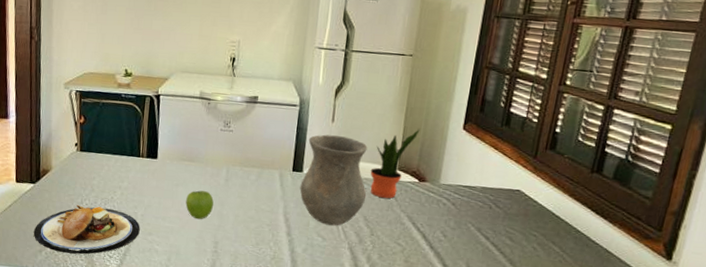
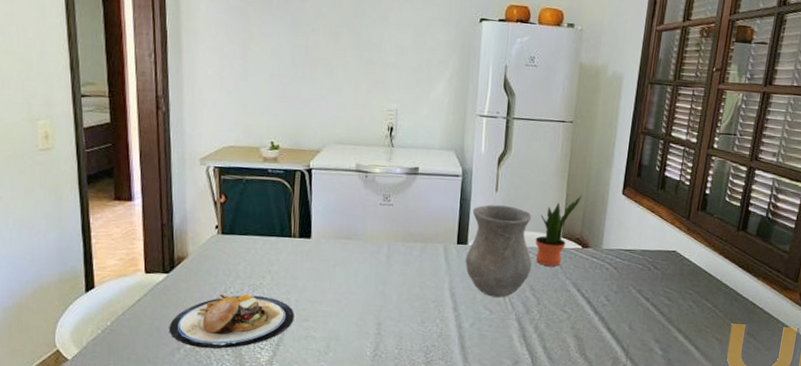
fruit: present [185,190,214,220] -> none [344,270,375,301]

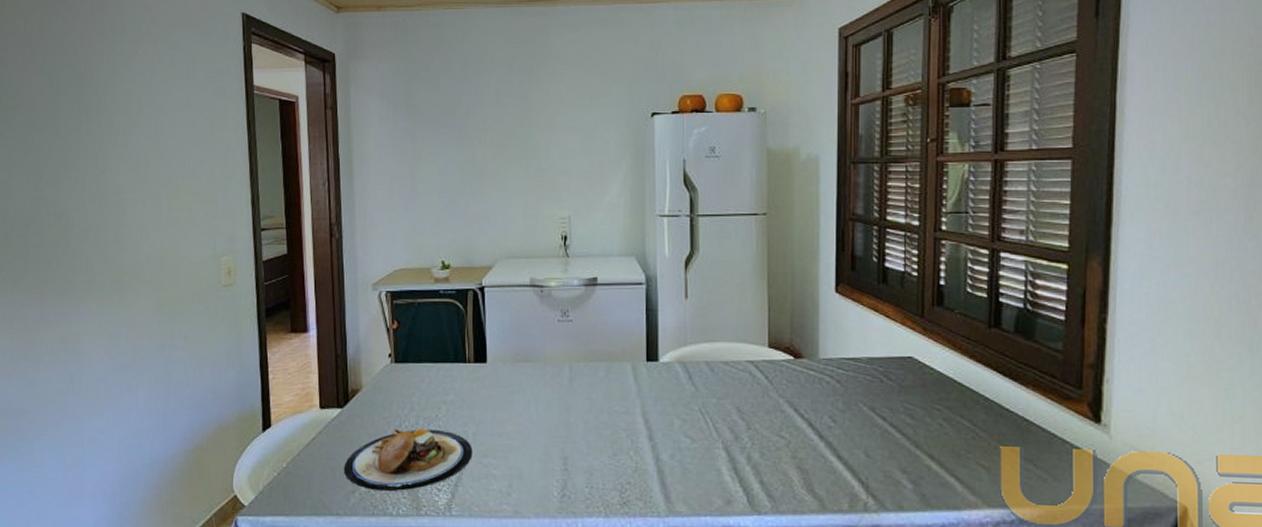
vase: present [465,204,532,298] -> none [657,314,736,423]
potted plant: present [535,195,582,266] -> none [737,297,787,382]

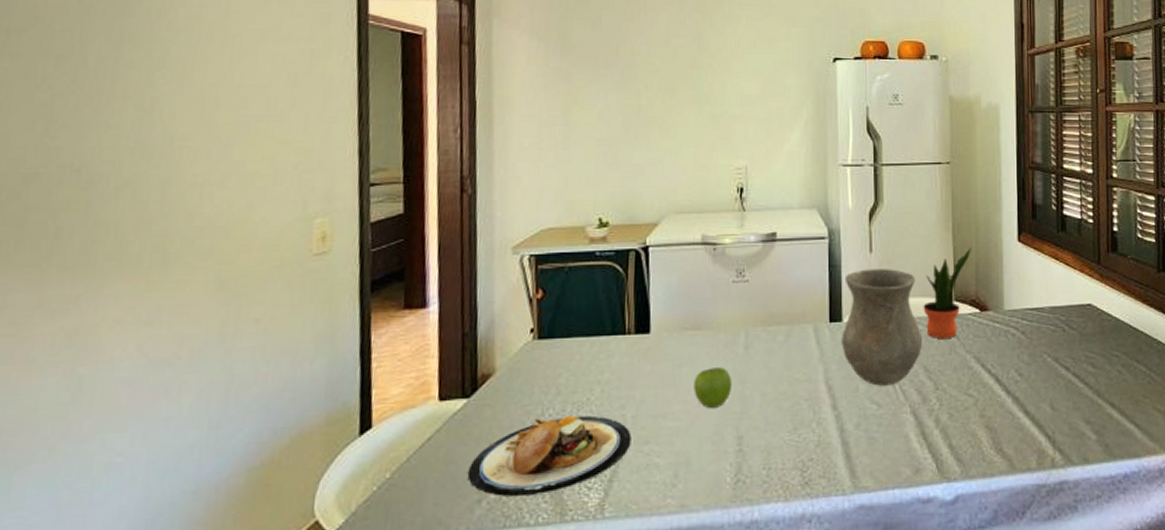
fruit: none [525,396,558,432] -> present [694,367,732,409]
vase: none [657,314,736,423] -> present [841,269,923,386]
potted plant: none [737,297,787,382] -> present [923,247,972,338]

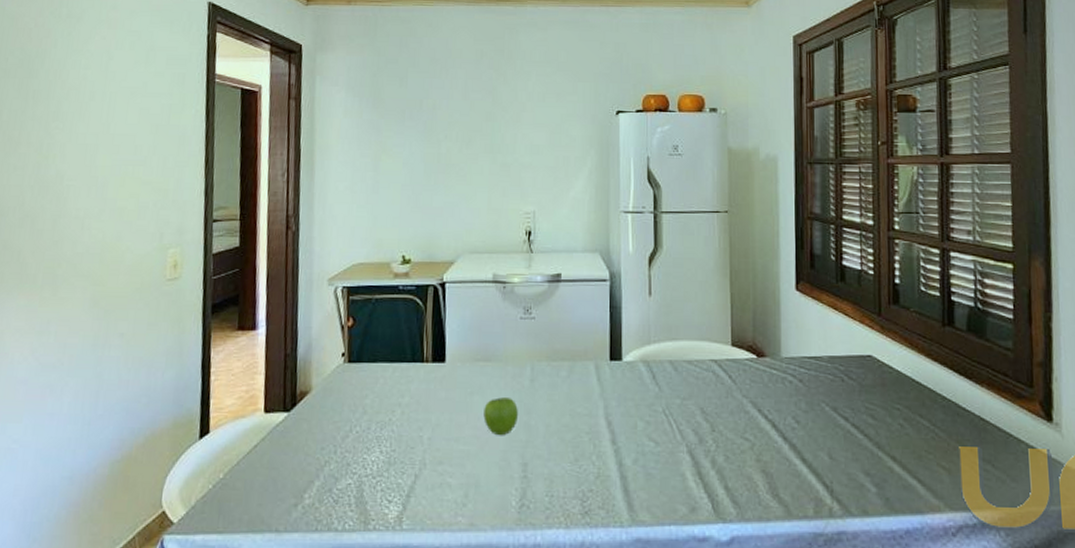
plate: present [467,414,631,497] -> none [286,432,427,504]
vase: present [841,269,923,386] -> none [621,311,700,425]
potted plant: present [923,247,972,338] -> none [700,294,749,382]

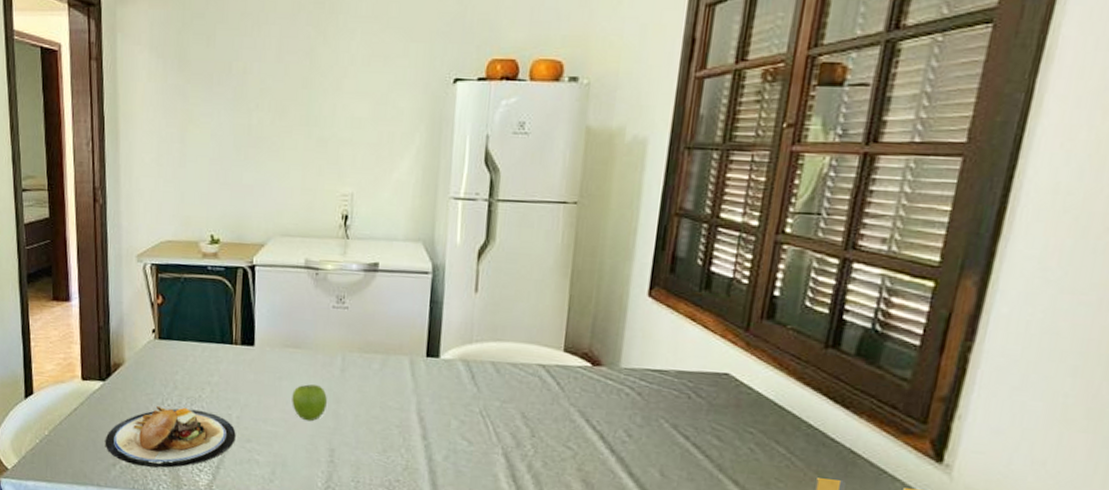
plate: none [286,432,427,504] -> present [105,406,236,468]

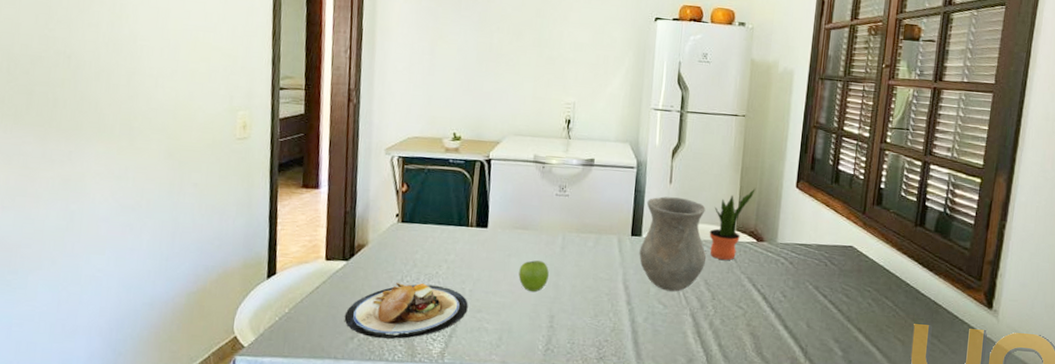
vase: none [436,308,524,426] -> present [639,196,707,292]
potted plant: none [527,297,591,389] -> present [709,188,756,260]

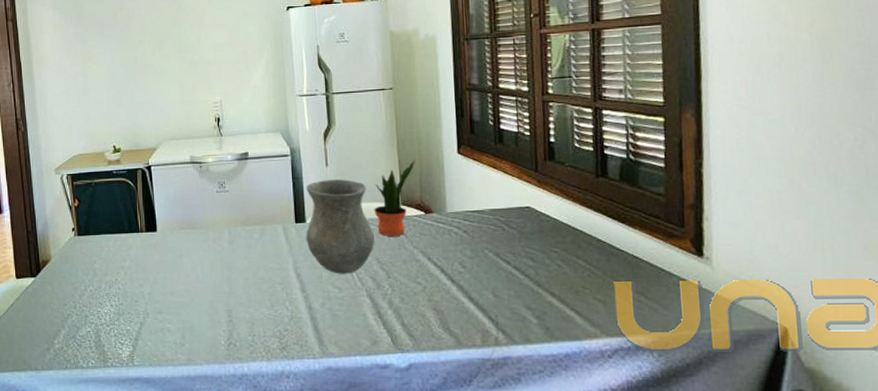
plate: present [344,283,468,339] -> none [39,290,149,348]
fruit: present [518,260,549,293] -> none [192,258,221,289]

